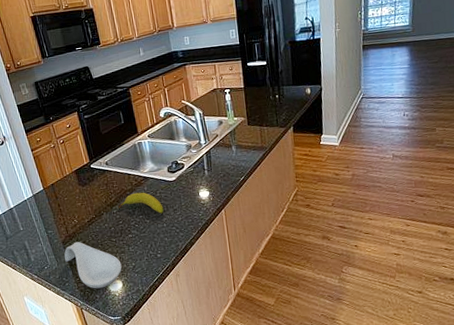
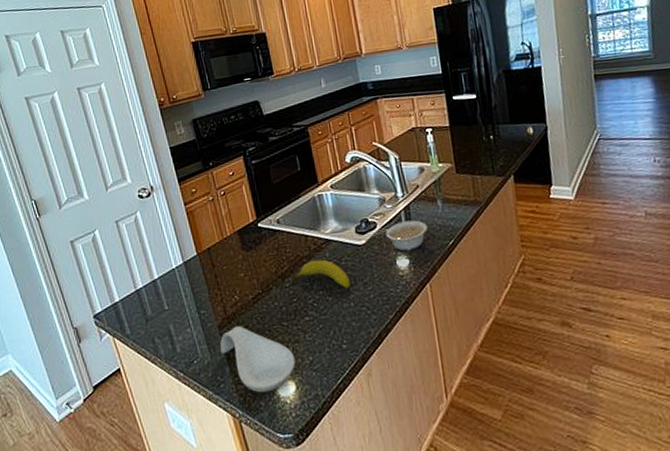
legume: none [184,162,224,186] -> present [377,220,428,252]

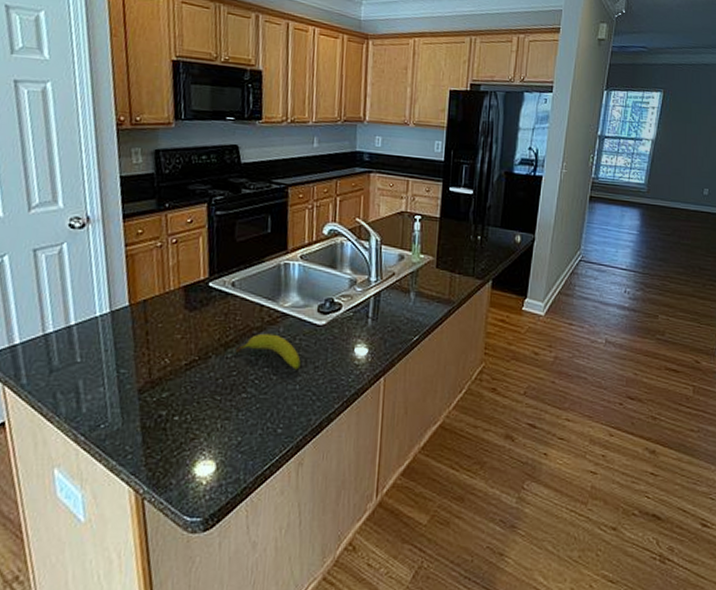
spoon rest: present [220,325,296,393] -> none [136,392,221,470]
legume: present [377,220,428,252] -> none [340,308,395,341]

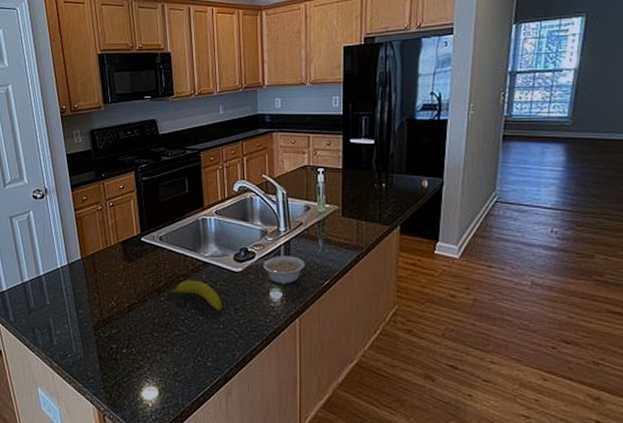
legume: none [340,308,395,341] -> present [255,255,305,285]

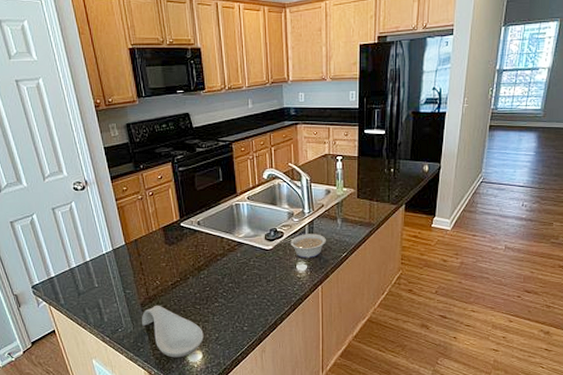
spoon rest: none [94,329,161,394] -> present [142,305,204,358]
fruit: present [166,280,223,311] -> none [206,258,256,284]

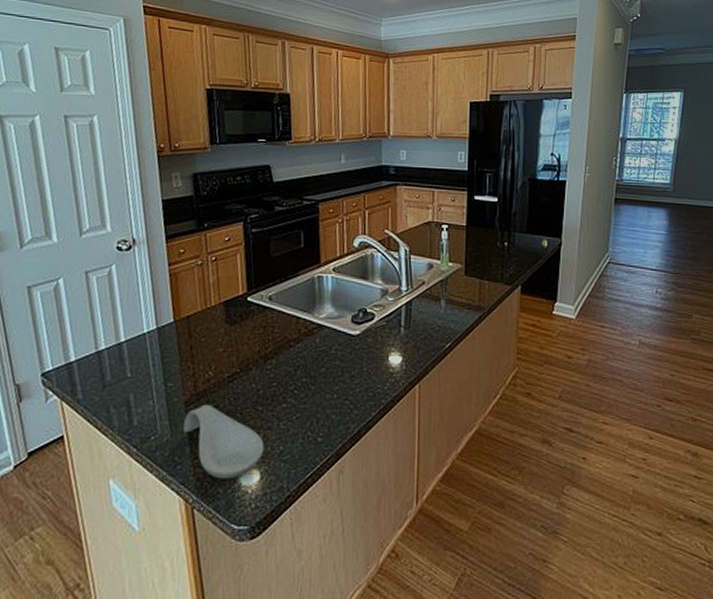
legume: present [283,234,326,259] -> none [373,317,426,349]

